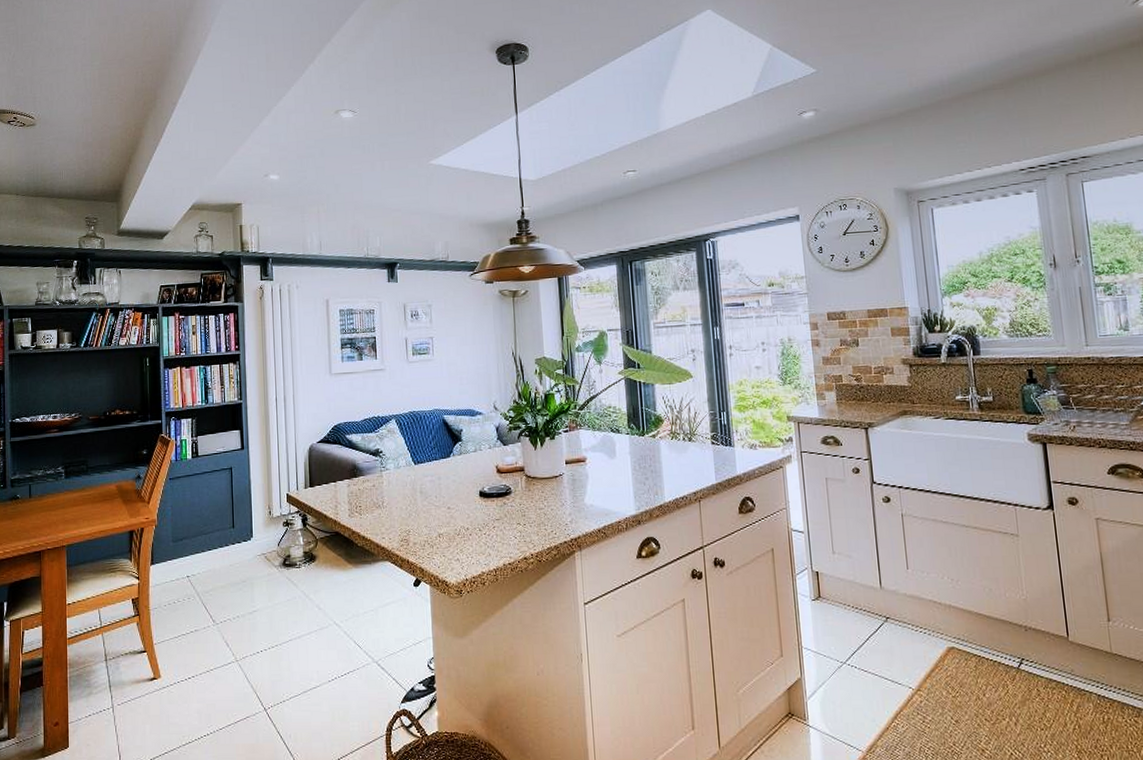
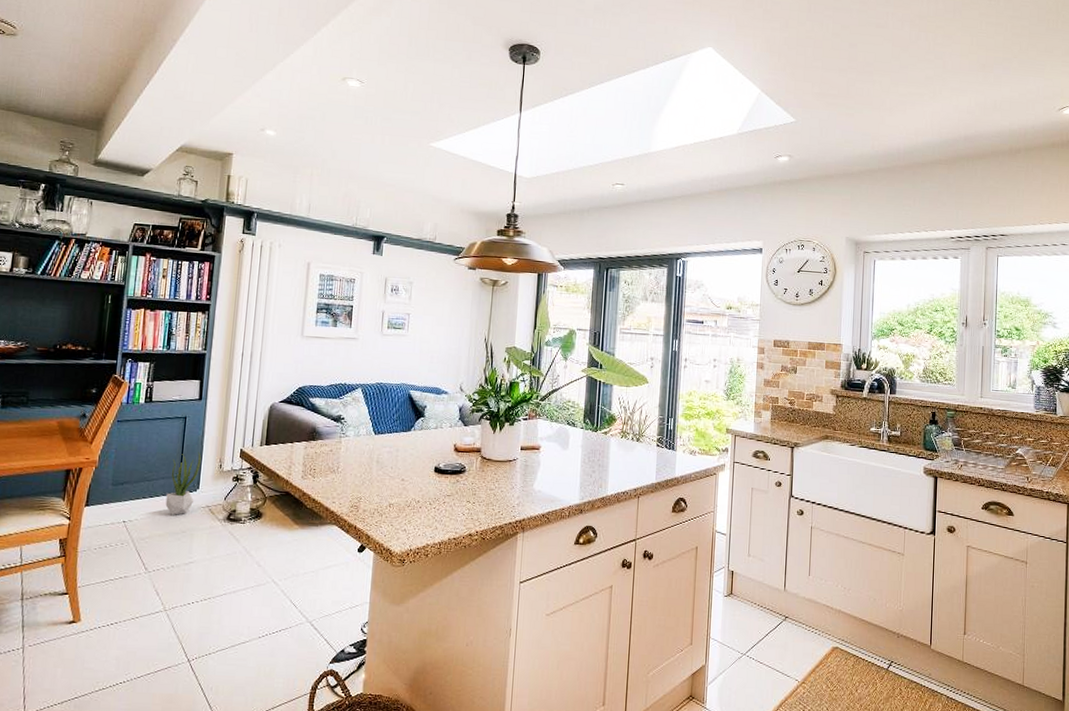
potted plant: none [223,500,251,566] -> present [165,451,201,515]

